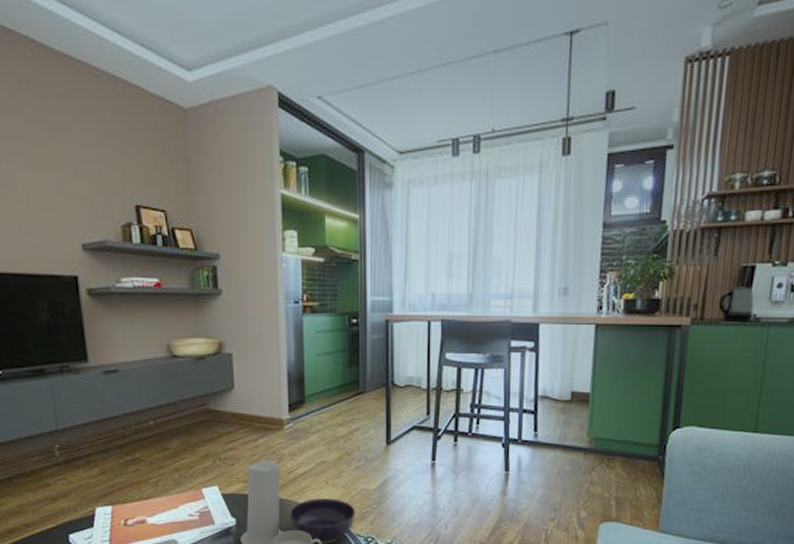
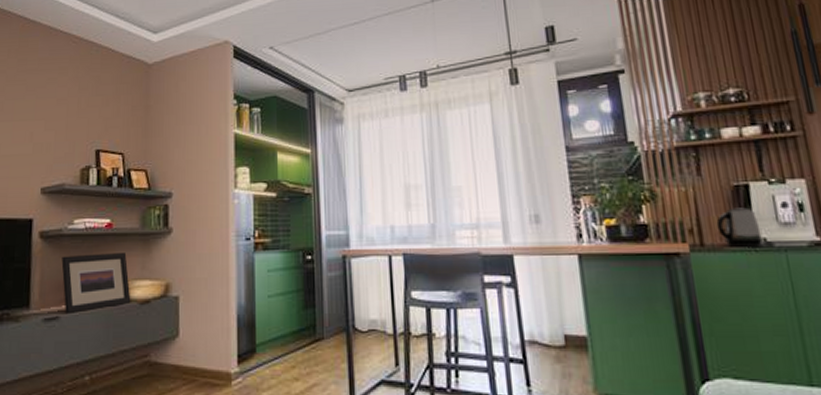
picture frame: none [113,311,187,368] -> present [61,251,131,315]

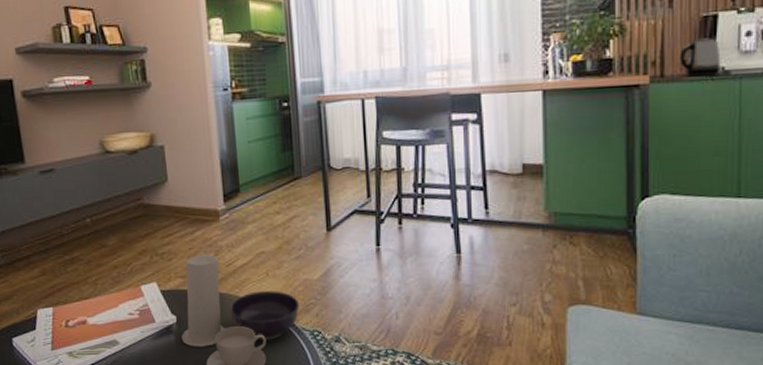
picture frame: present [61,251,131,315] -> none [47,107,120,167]

